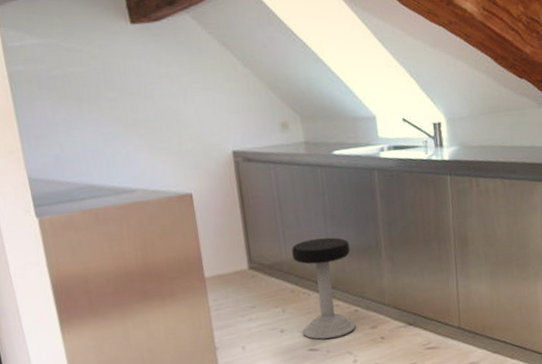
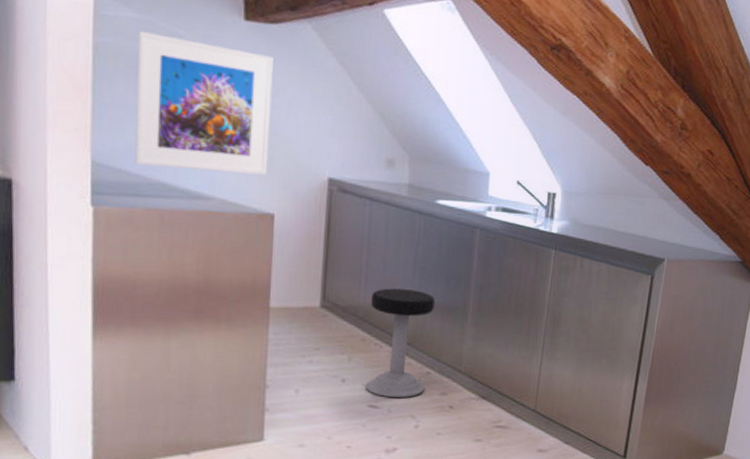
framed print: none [44,51,178,174] -> present [135,31,273,175]

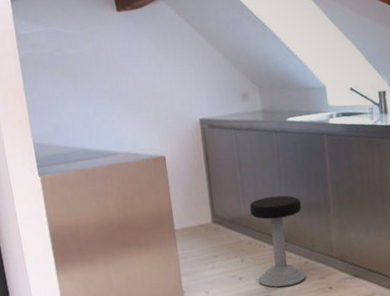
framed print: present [135,31,273,175] -> none [48,34,154,139]

